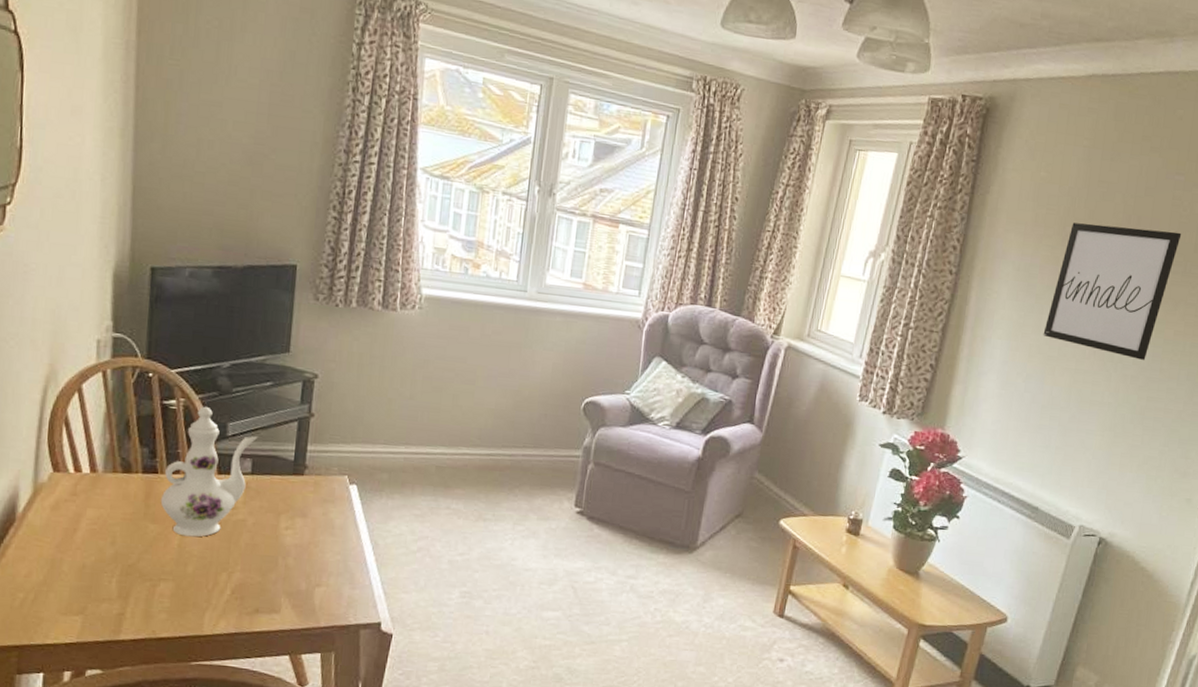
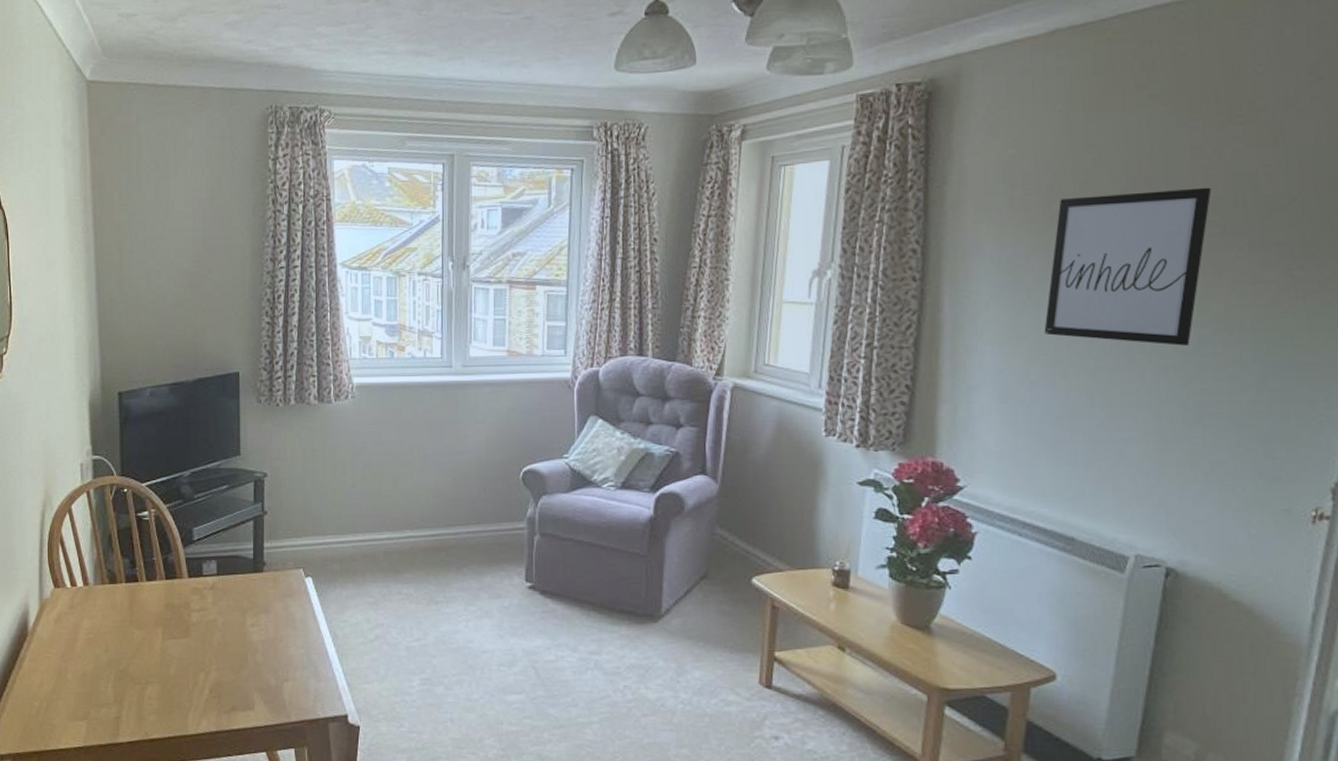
ewer: present [160,406,258,537] -> none [142,514,220,640]

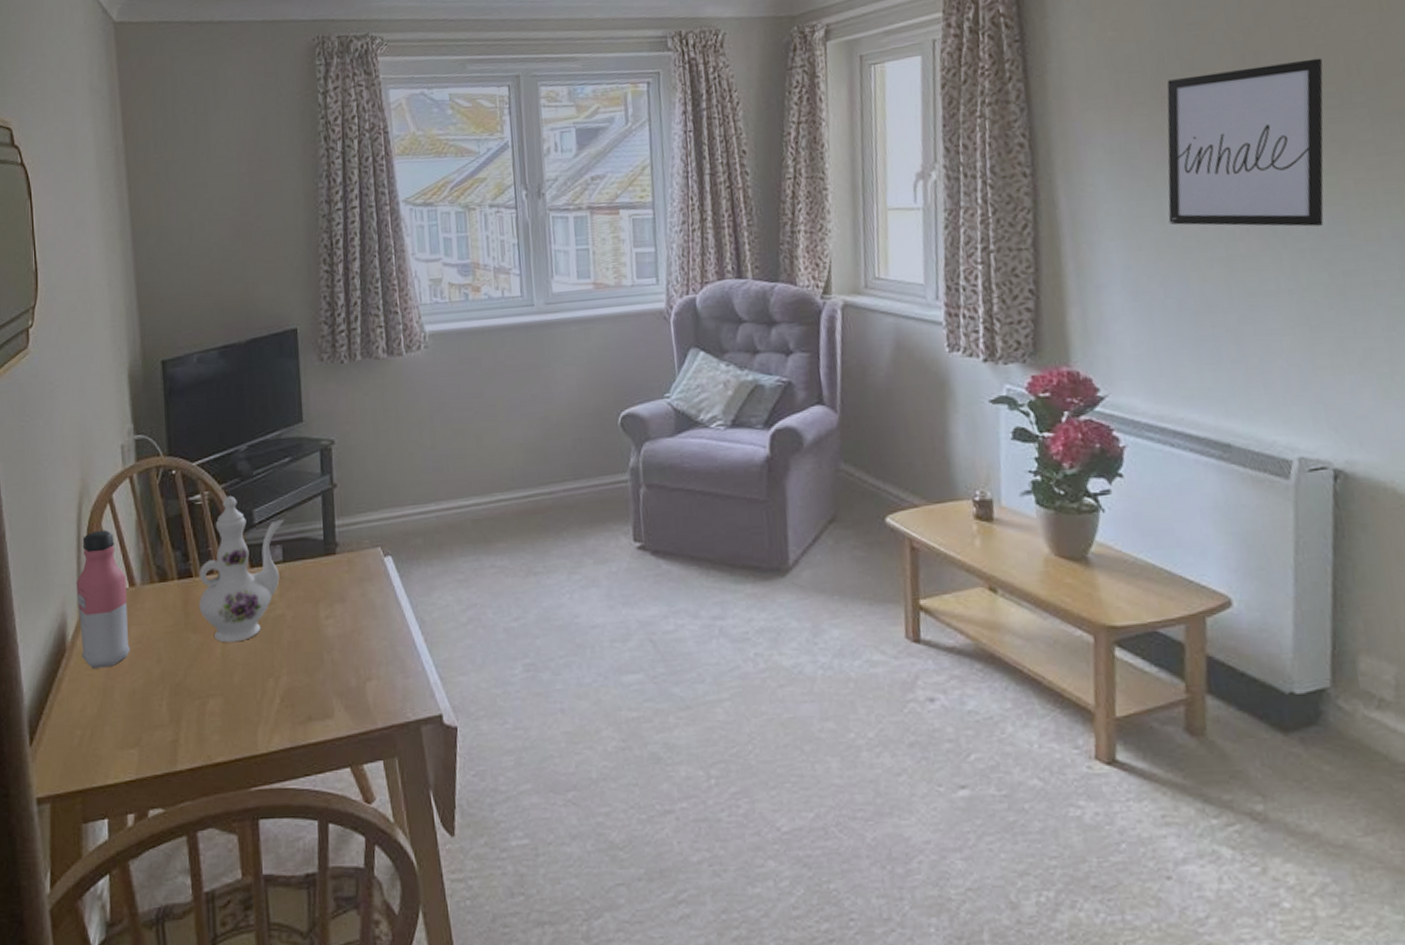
water bottle: none [38,535,83,652] -> present [76,529,131,669]
ewer: none [142,514,220,640] -> present [198,495,285,643]

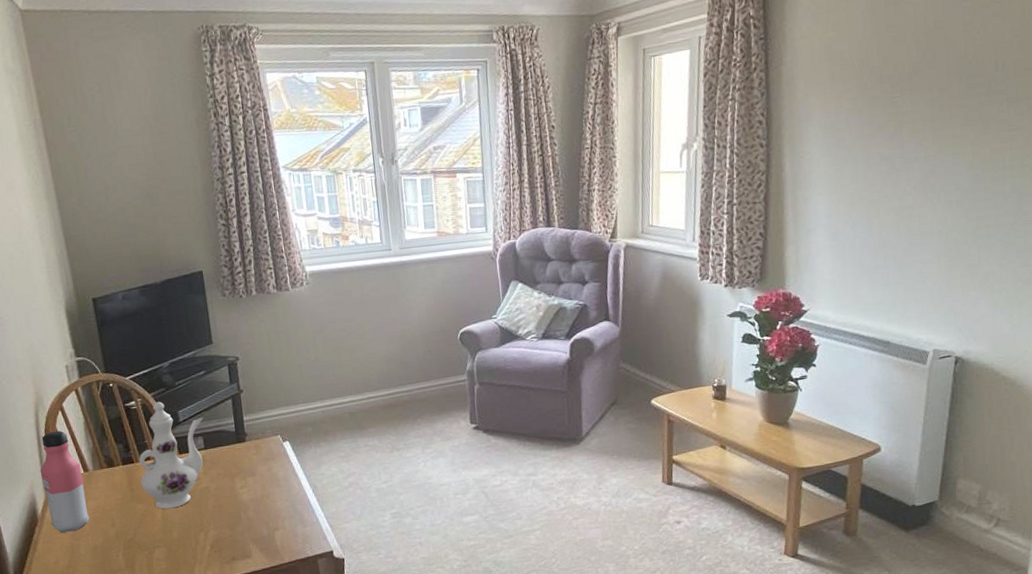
wall art: present [1166,58,1324,227] -> none [861,55,980,185]

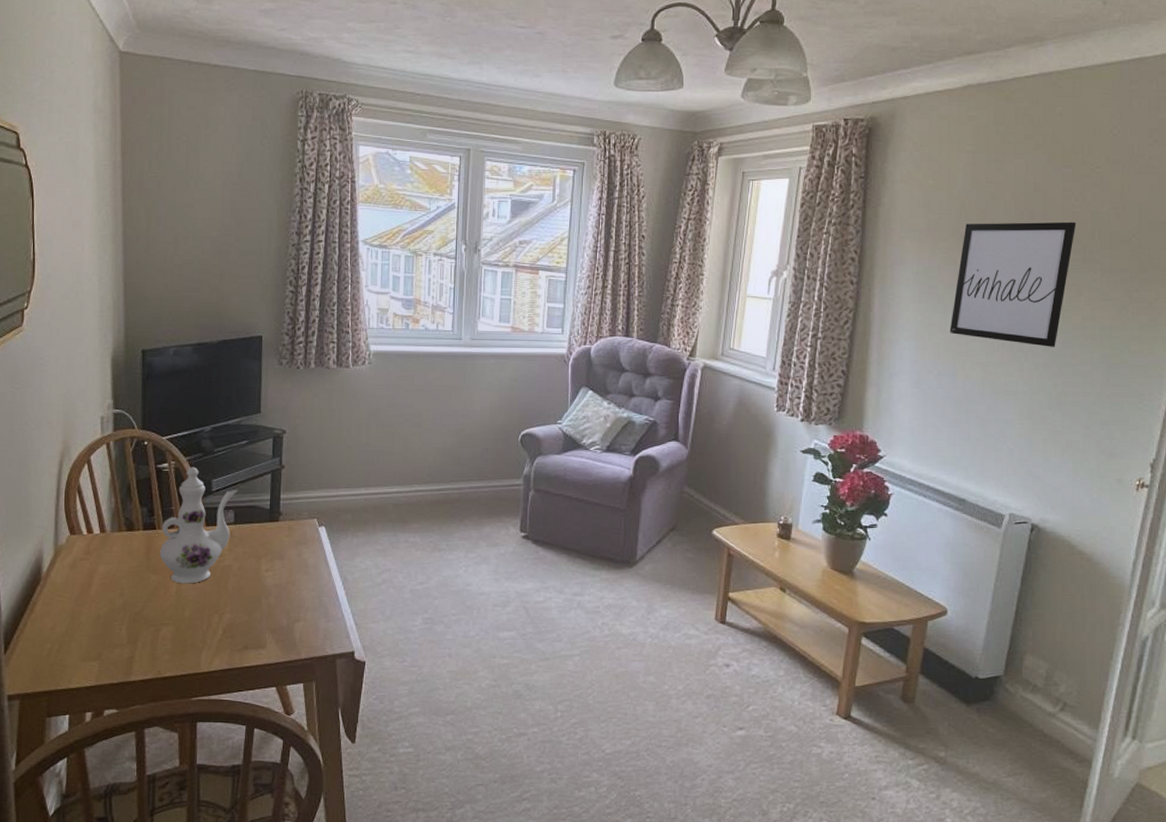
water bottle: present [40,430,90,533] -> none [53,484,98,596]
wall art: none [861,55,980,185] -> present [949,221,1077,347]

